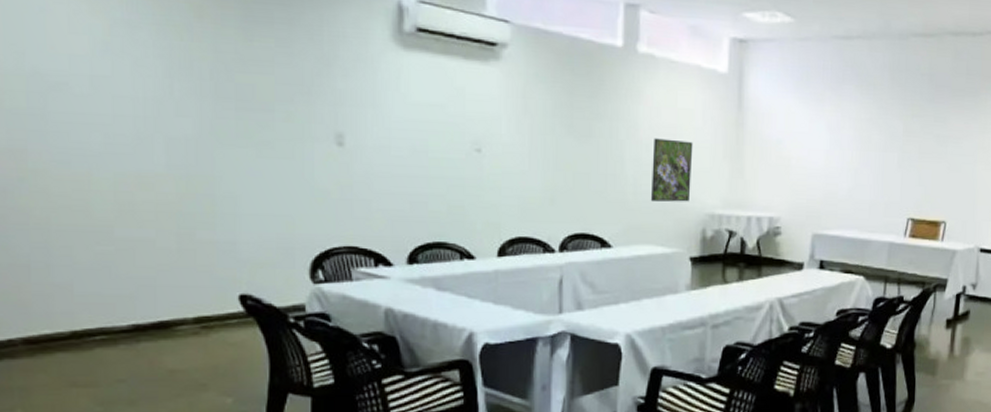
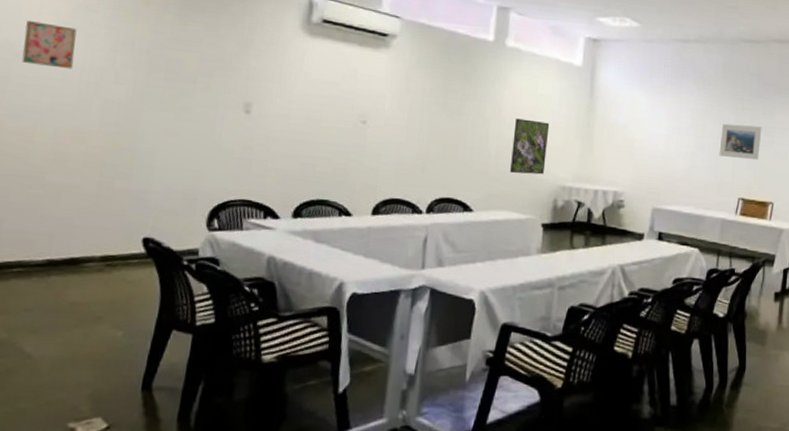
wall art: none [55,43,122,102] -> present [21,21,77,69]
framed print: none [886,134,934,175] -> present [719,123,762,161]

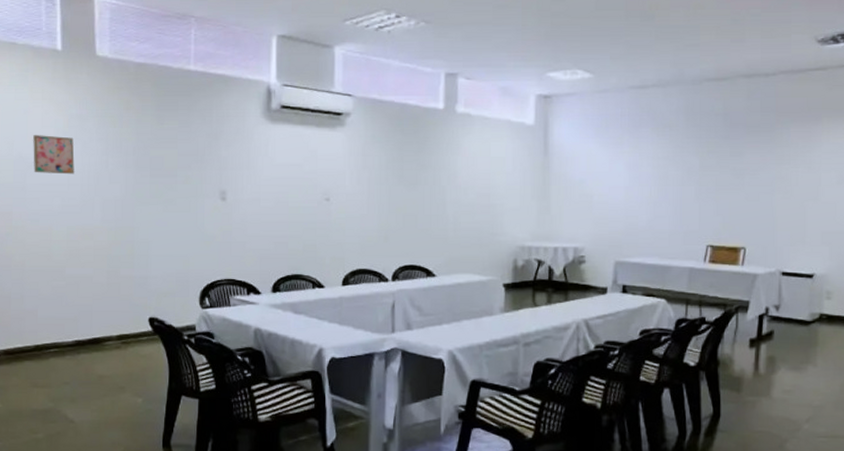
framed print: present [510,118,550,175] -> none [469,183,505,237]
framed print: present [719,123,762,161] -> none [684,169,731,205]

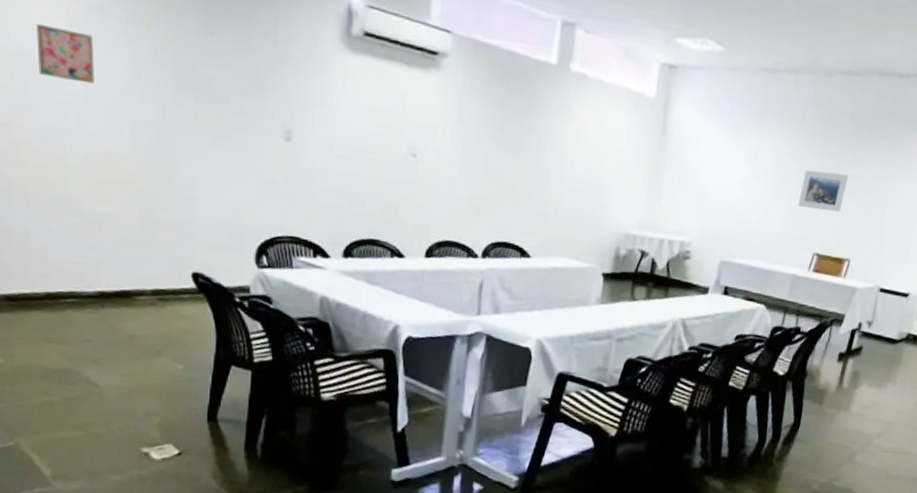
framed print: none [684,169,731,205] -> present [797,169,849,213]

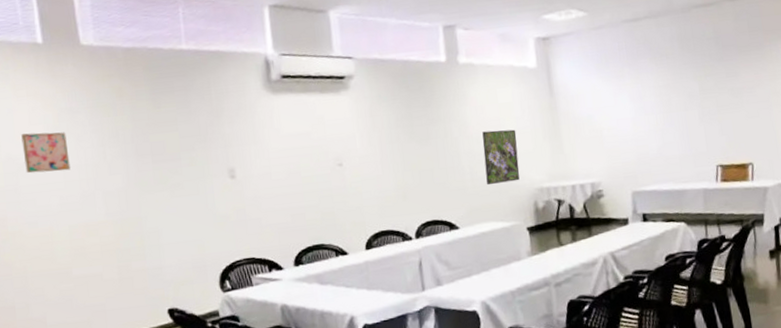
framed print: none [571,156,616,221] -> present [482,129,520,185]
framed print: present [797,169,849,213] -> none [687,90,731,128]

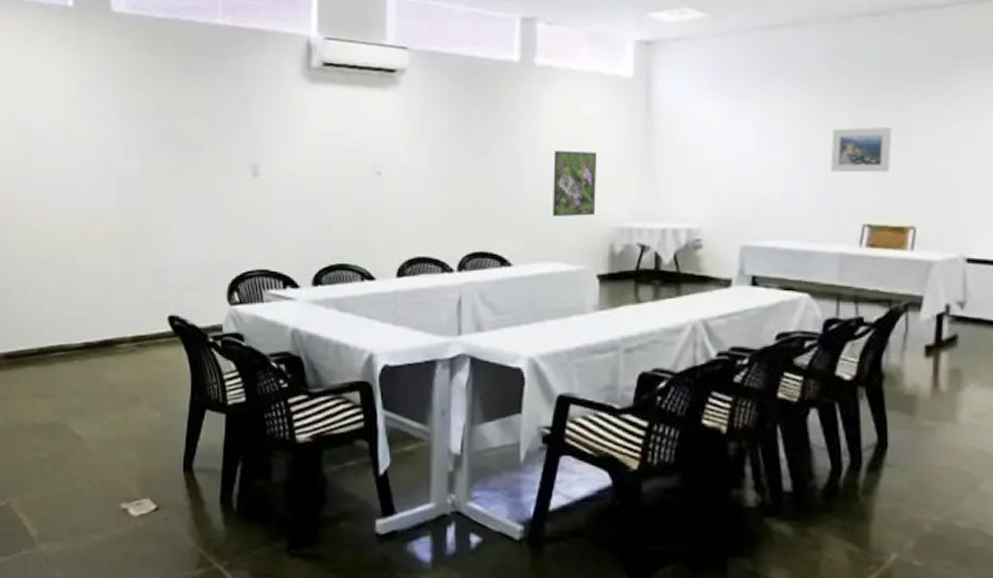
wall art: present [21,132,71,173] -> none [40,104,86,149]
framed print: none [687,90,731,128] -> present [830,127,892,173]

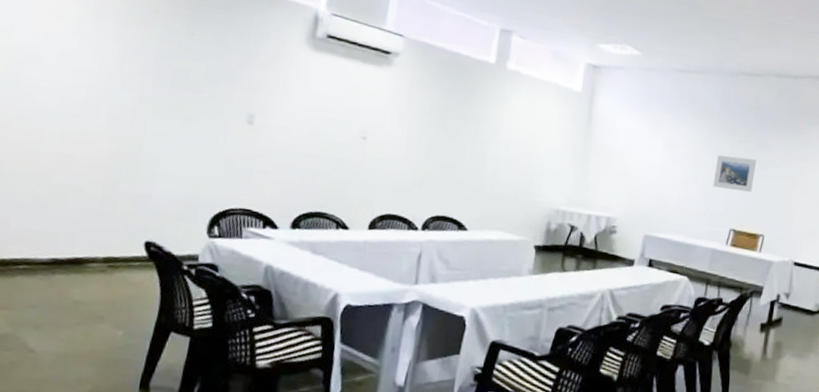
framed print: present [553,150,598,217] -> none [506,141,547,198]

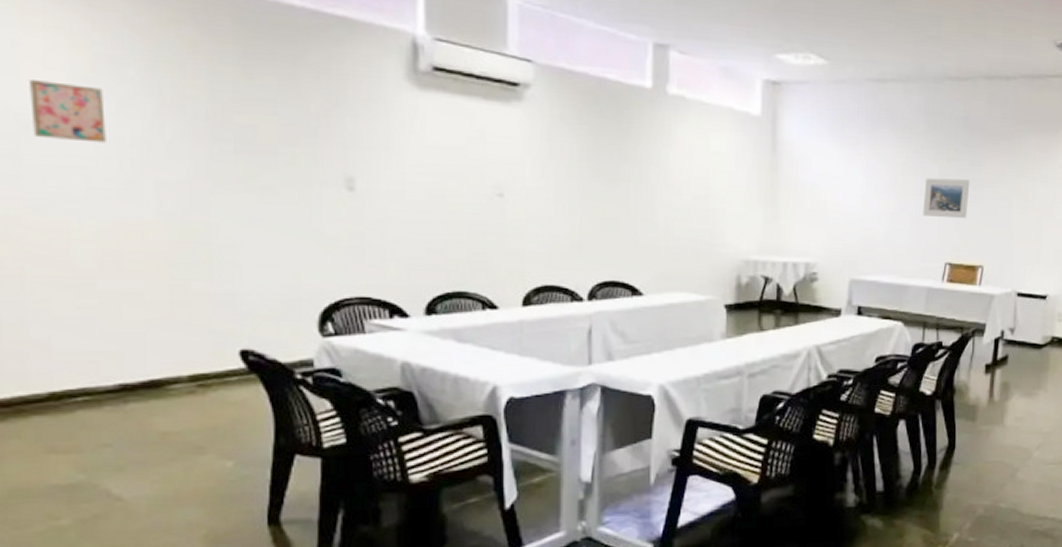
wall art: none [32,24,87,74] -> present [29,80,106,143]

